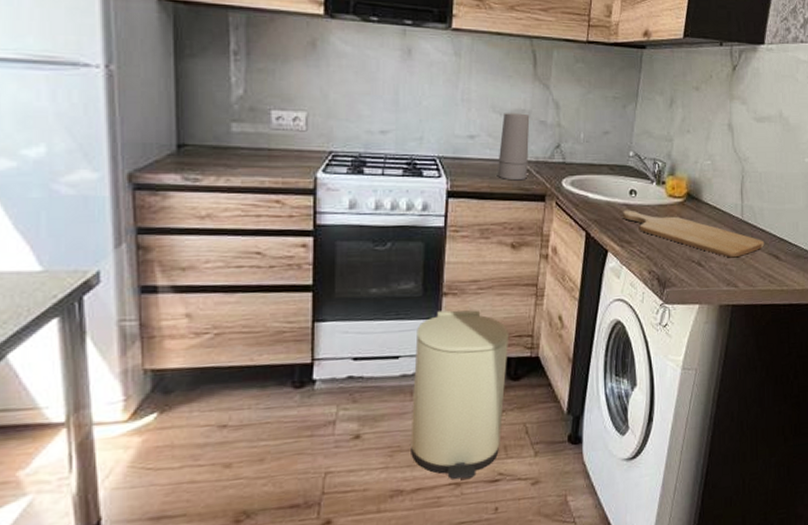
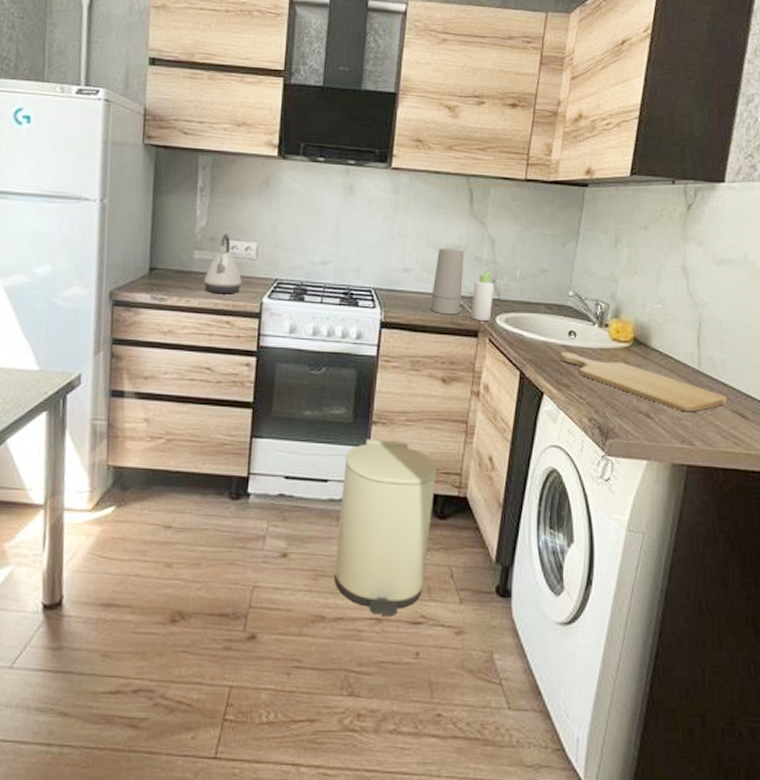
kettle: none [246,102,291,171] -> present [204,233,242,295]
bottle: none [538,132,560,186] -> present [471,268,495,322]

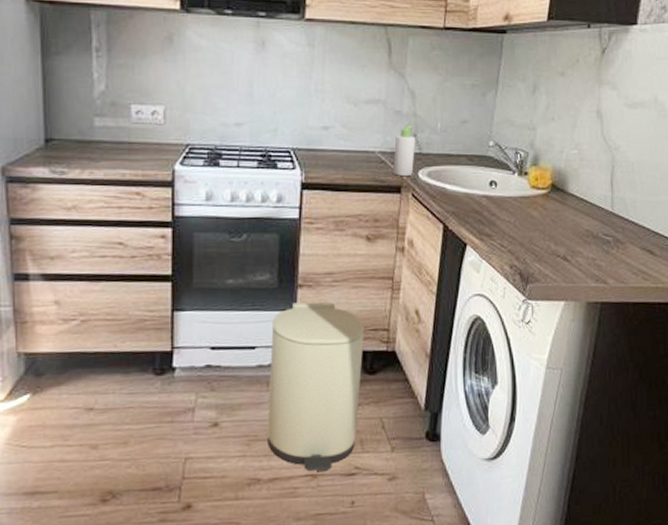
kettle: present [204,233,242,295] -> none [108,97,150,164]
canister: present [431,248,465,315] -> none [352,103,385,172]
chopping board: present [560,351,727,413] -> none [481,202,638,253]

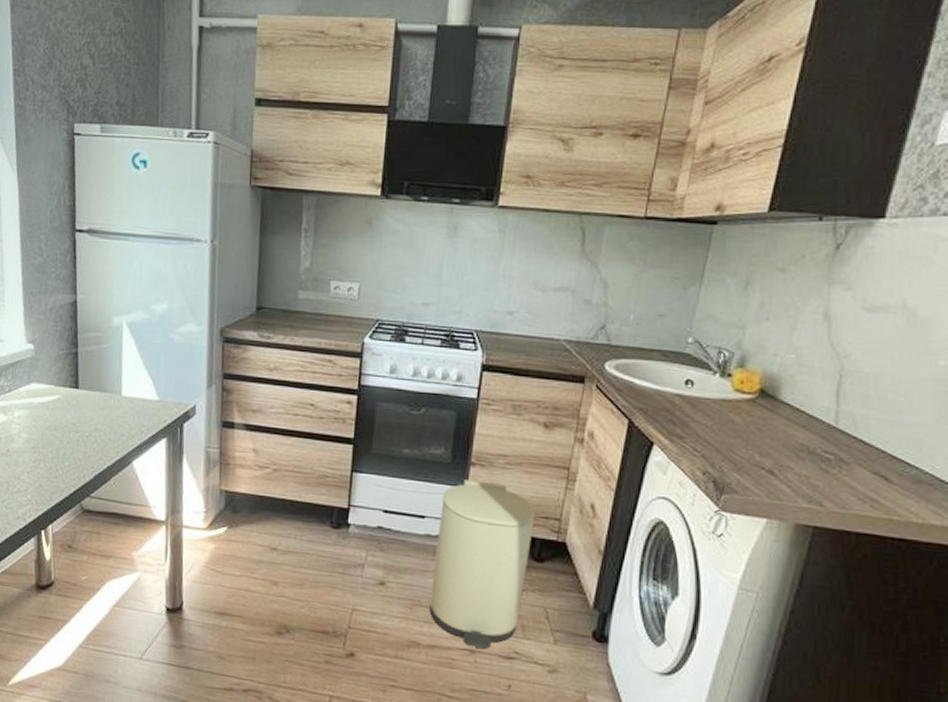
bottle: present [393,121,416,177] -> none [578,312,606,368]

